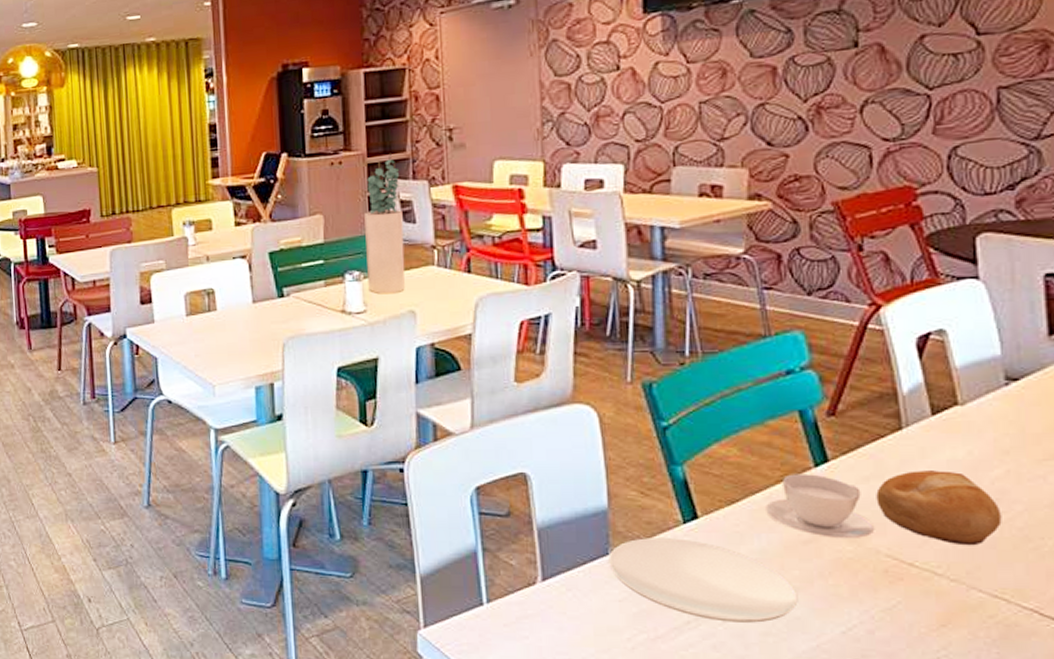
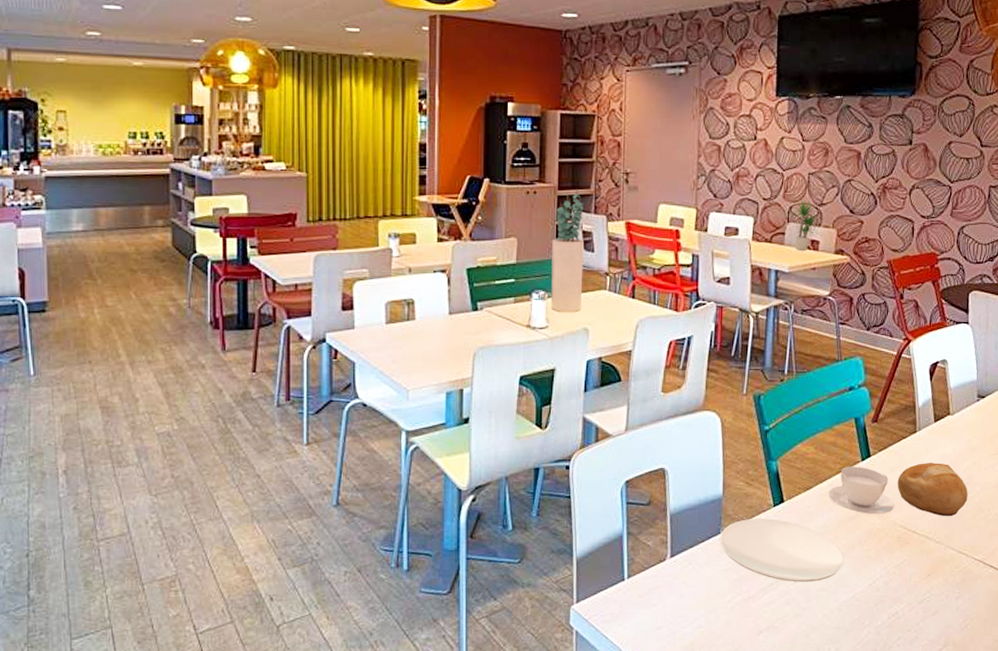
potted plant: none [676,135,723,201] -> present [790,199,821,252]

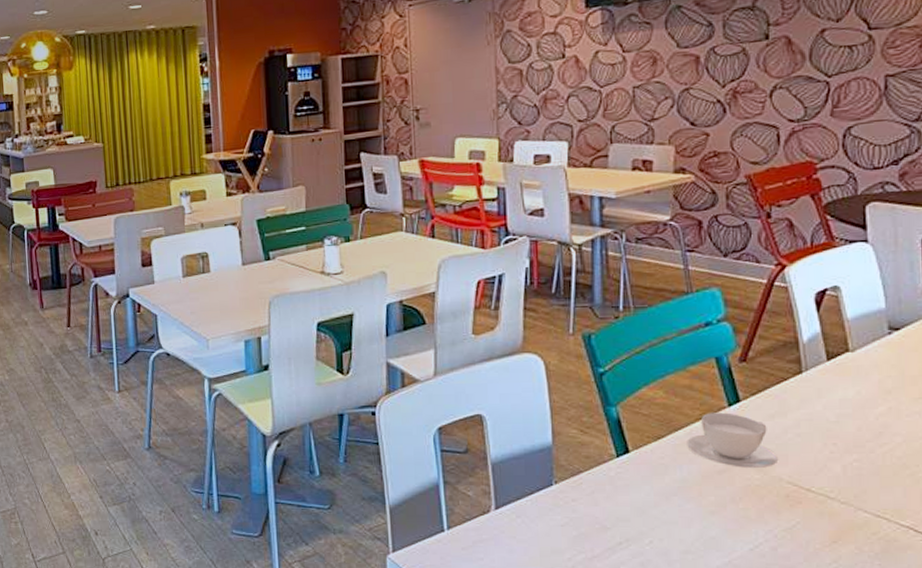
vase: present [551,188,584,313] -> none [341,131,378,257]
plate: present [720,518,844,582] -> none [552,470,713,543]
potted plant: present [790,199,821,252] -> none [613,116,653,174]
bread roll: present [897,463,968,517] -> none [780,408,884,473]

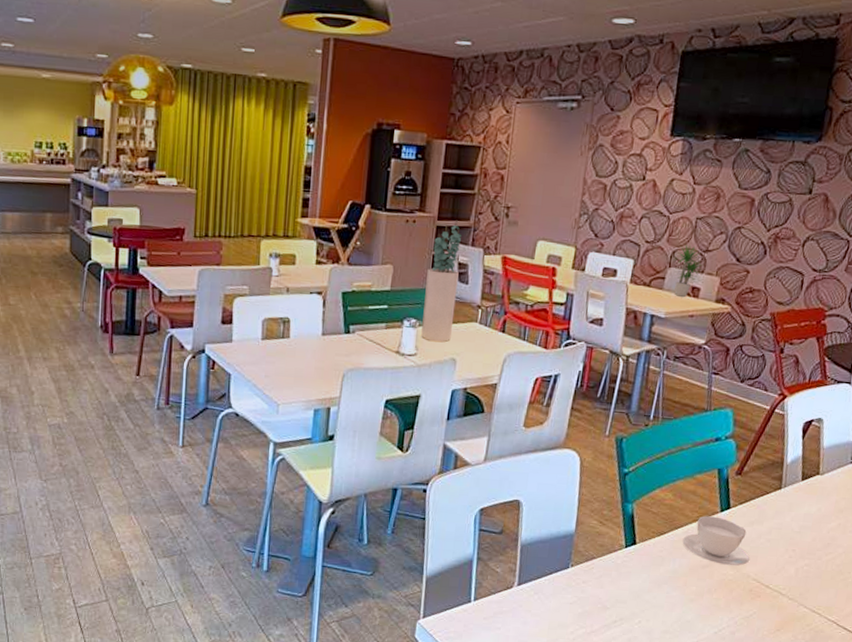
vase: none [341,131,378,257] -> present [421,219,462,343]
potted plant: none [613,116,653,174] -> present [673,244,704,298]

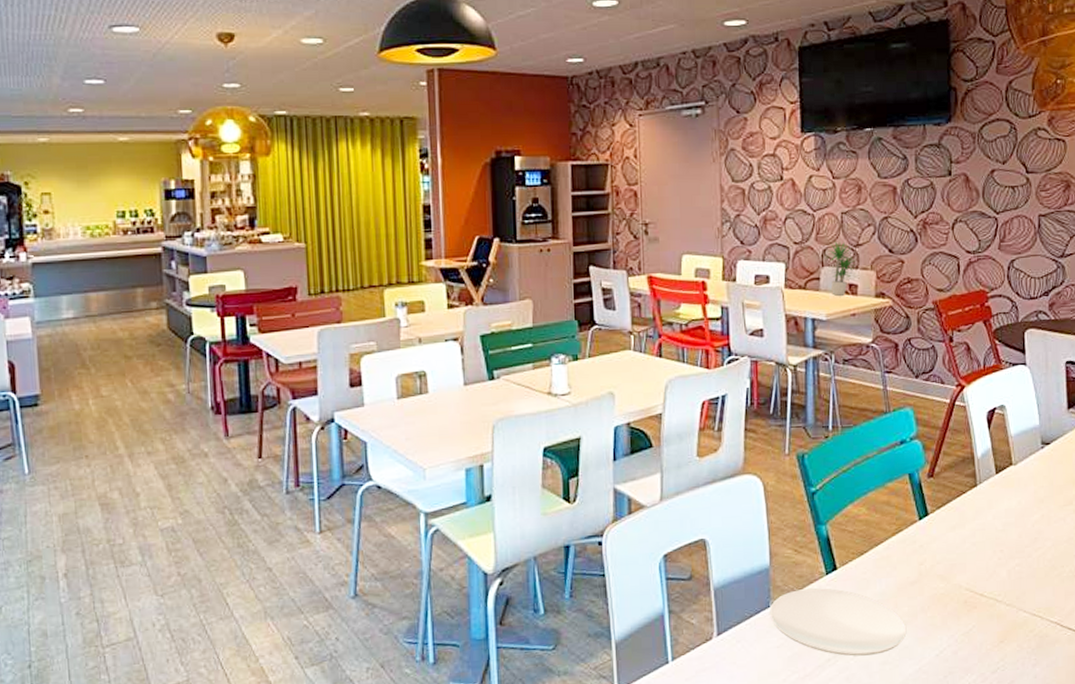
vase: present [421,219,462,343] -> none [570,243,606,377]
plate: none [568,557,692,624] -> present [769,588,907,656]
teacup: present [682,516,750,566] -> none [885,526,959,579]

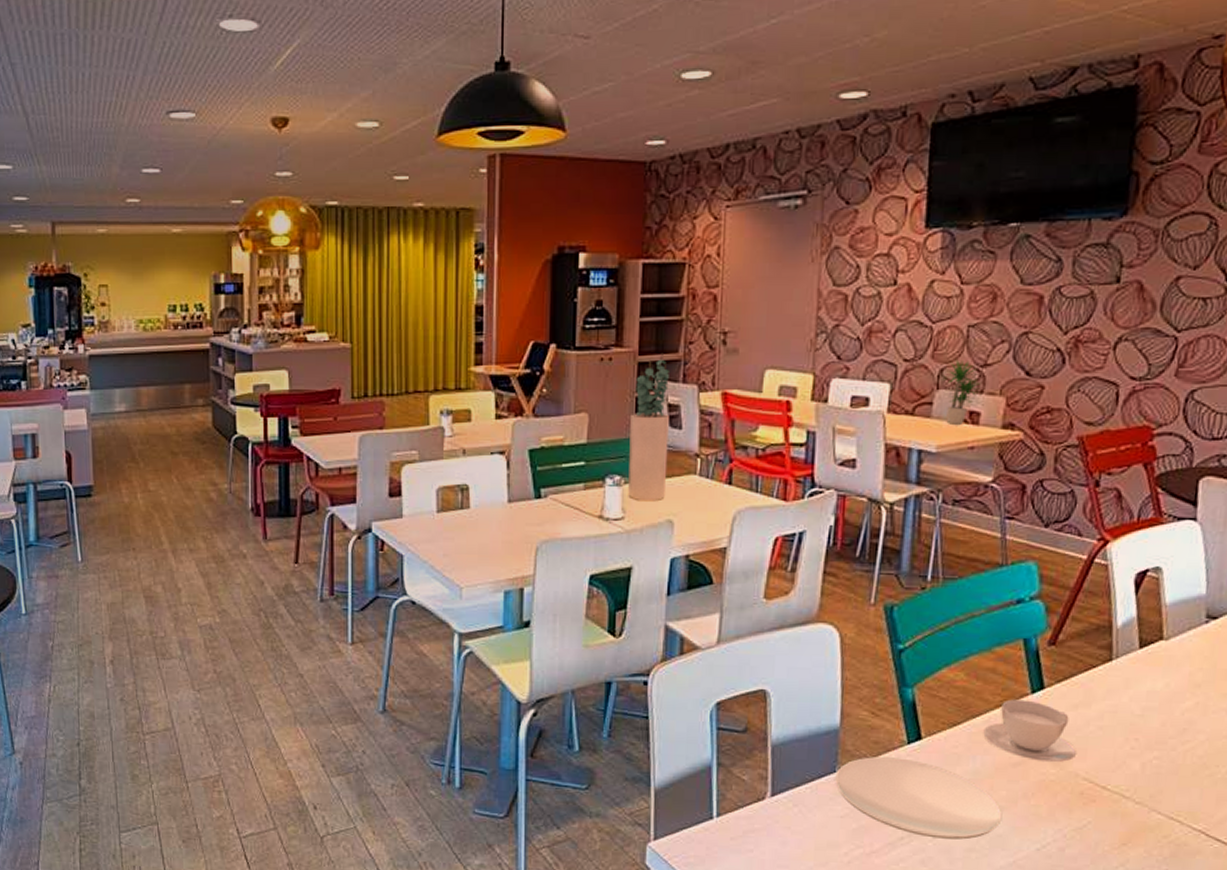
vase: none [570,243,606,377] -> present [628,353,671,502]
teacup: none [885,526,959,579] -> present [983,699,1078,763]

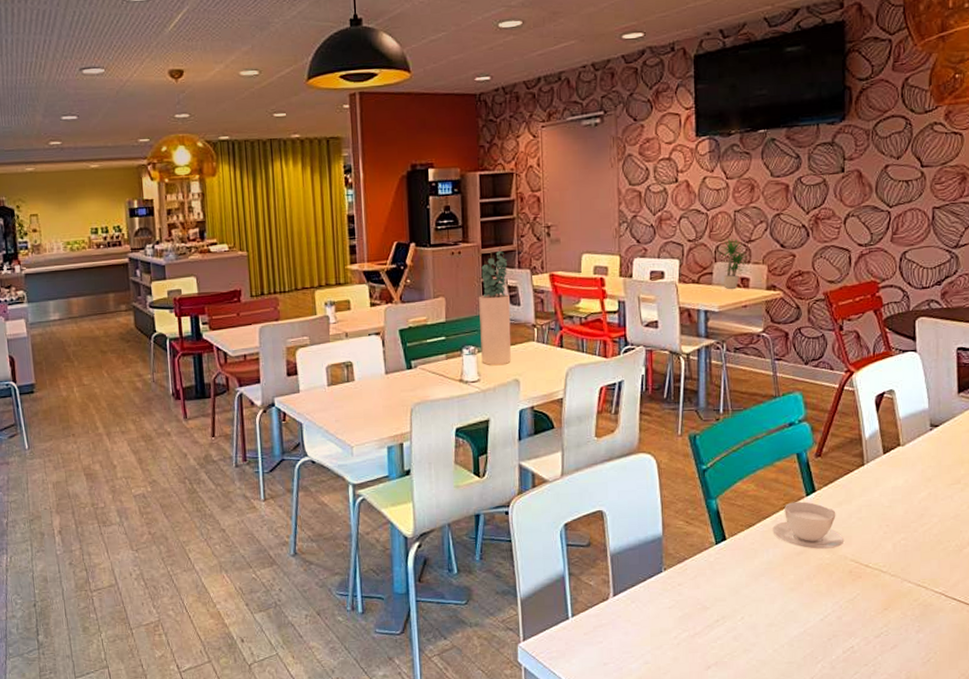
plate: present [835,757,1003,840] -> none [662,556,793,618]

